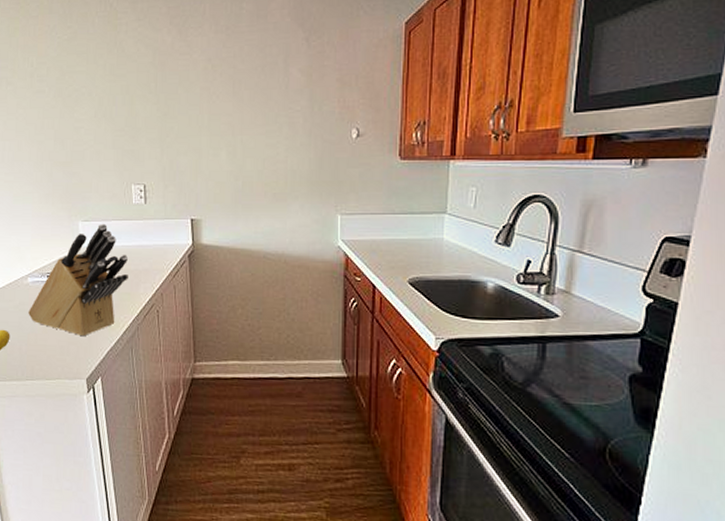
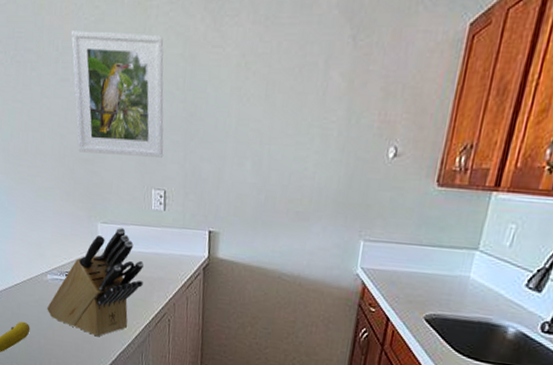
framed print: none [45,47,141,156] -> present [71,31,164,158]

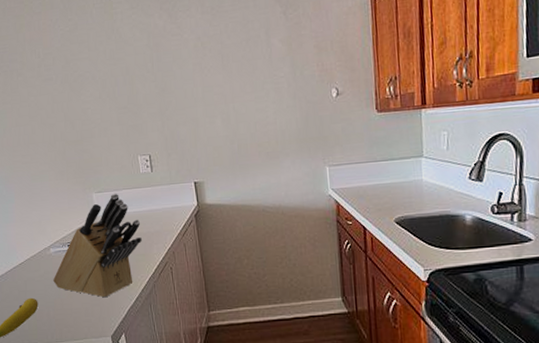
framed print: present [71,31,164,158] -> none [49,33,144,136]

